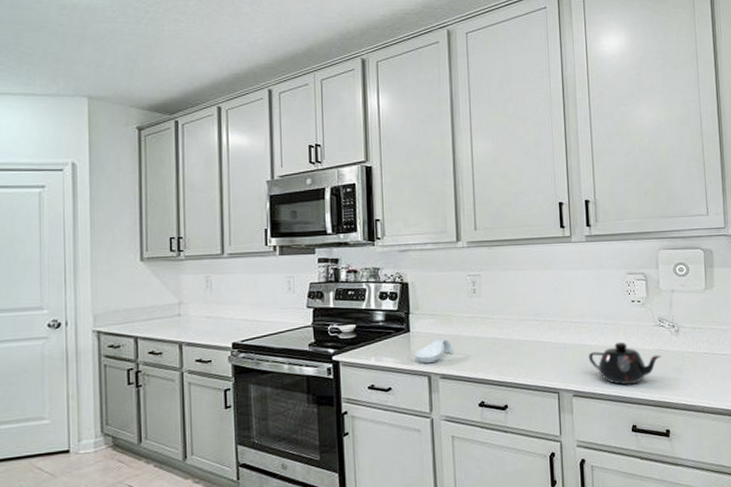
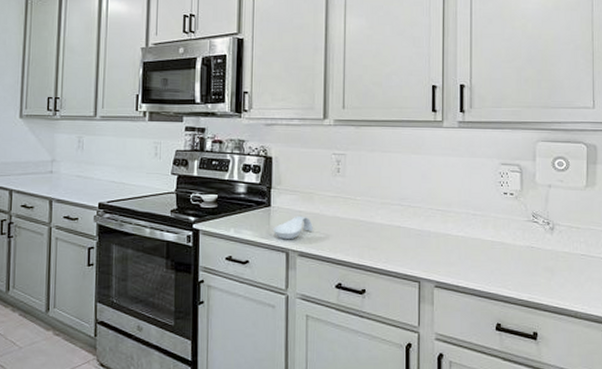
teapot: present [588,341,662,385] -> none [453,235,534,280]

